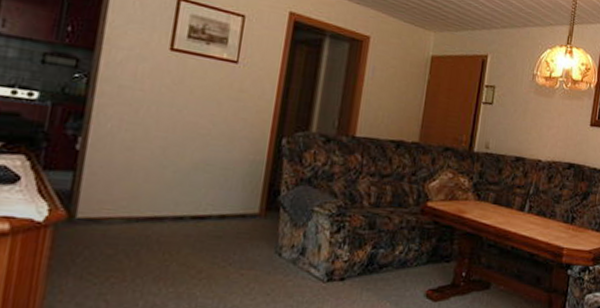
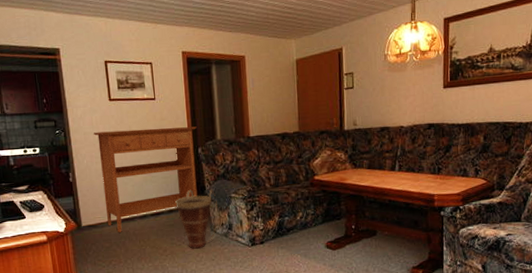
console table: none [119,87,289,236] -> present [93,126,198,233]
basket: none [232,192,293,277] -> present [175,190,218,250]

